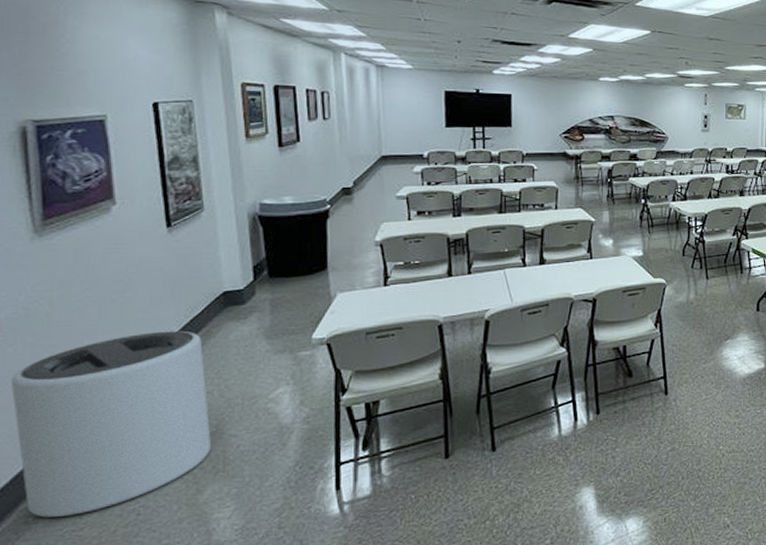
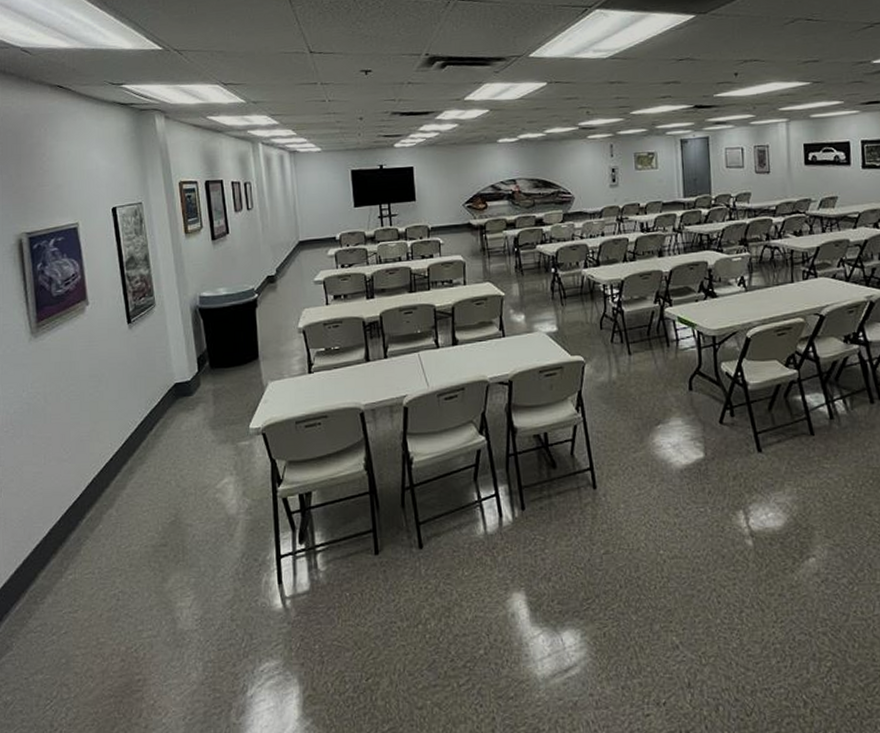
trash can: present [10,330,211,518] -> none [20,422,172,598]

